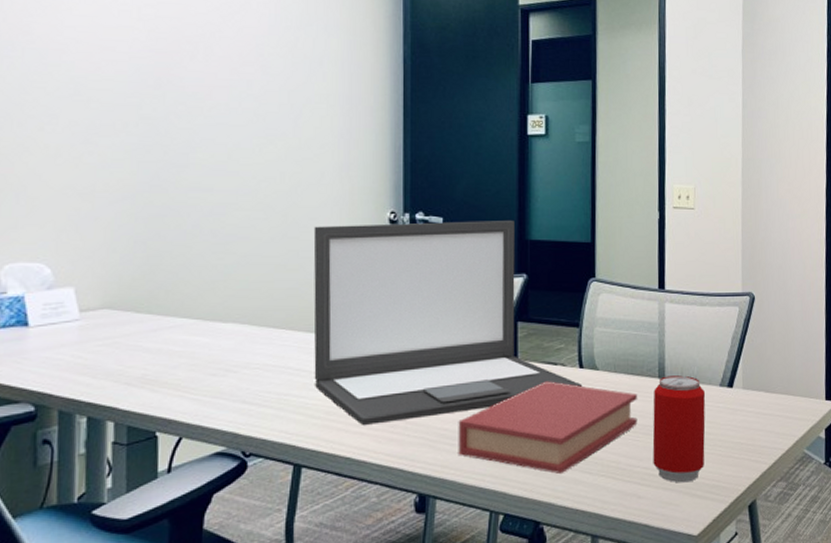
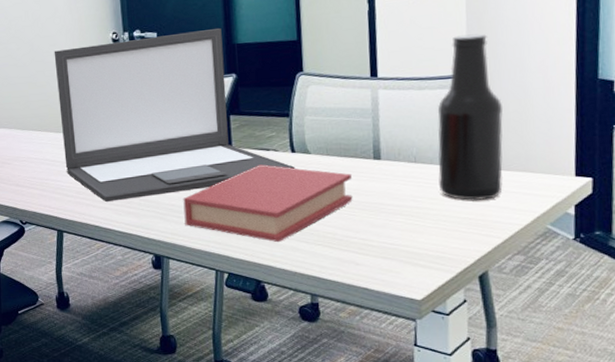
beverage can: present [652,375,706,483] -> none [368,156,428,253]
beer bottle: none [715,253,771,424] -> present [437,33,504,200]

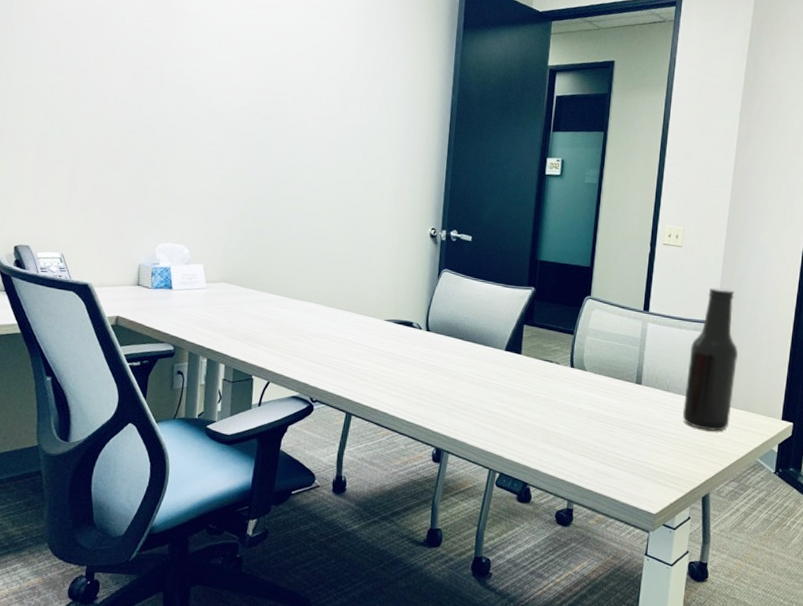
laptop: present [54,28,295,202] -> none [365,235,572,391]
book: present [183,164,353,243] -> none [468,374,616,449]

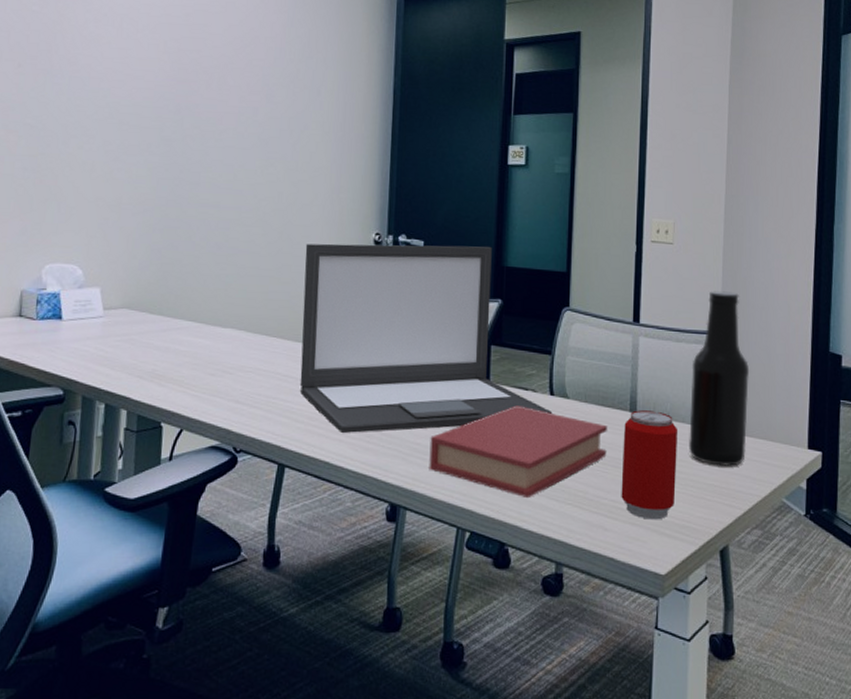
laptop: none [365,235,572,391] -> present [300,243,553,433]
book: none [468,374,616,449] -> present [429,405,607,499]
beverage can: none [624,382,675,471] -> present [621,410,679,520]

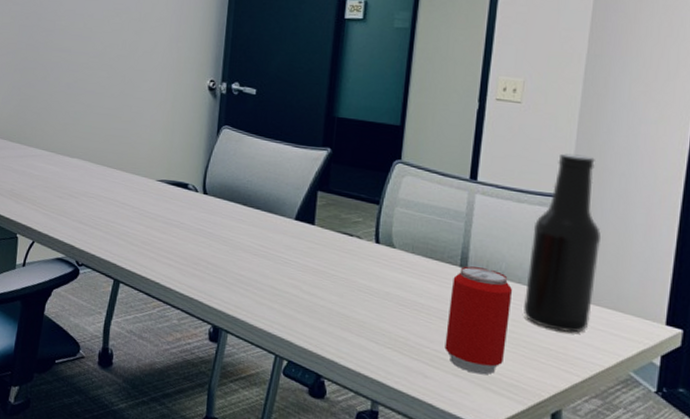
laptop: present [300,243,553,433] -> none [135,87,377,264]
book: present [429,405,607,499] -> none [251,249,434,338]

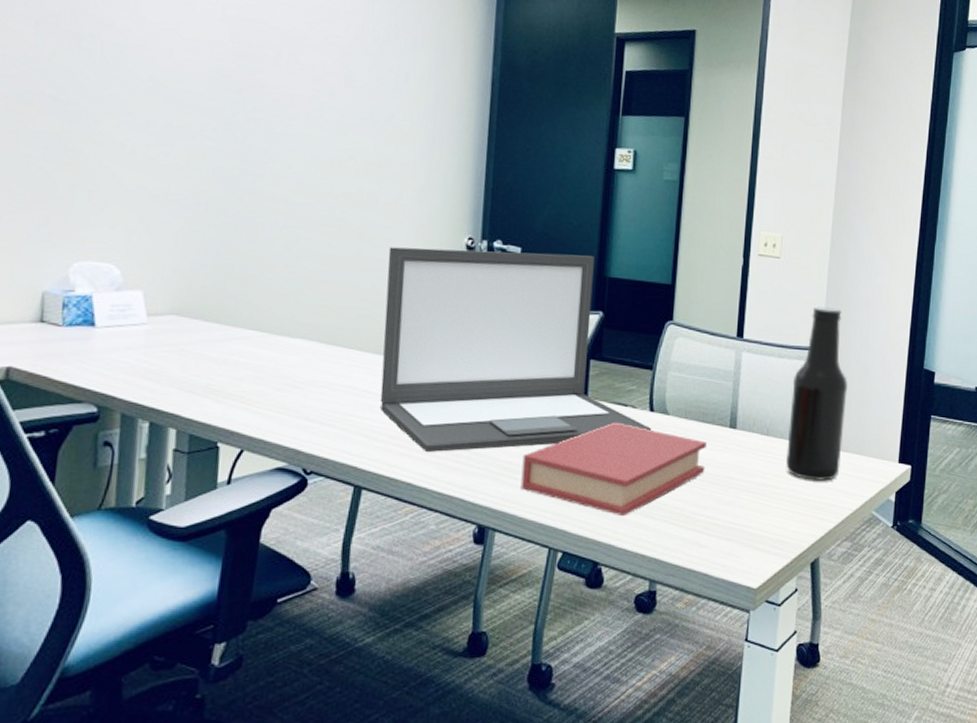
laptop: none [135,87,377,264] -> present [380,247,652,452]
book: none [251,249,434,338] -> present [520,422,706,517]
beverage can: present [444,266,513,375] -> none [717,426,777,535]

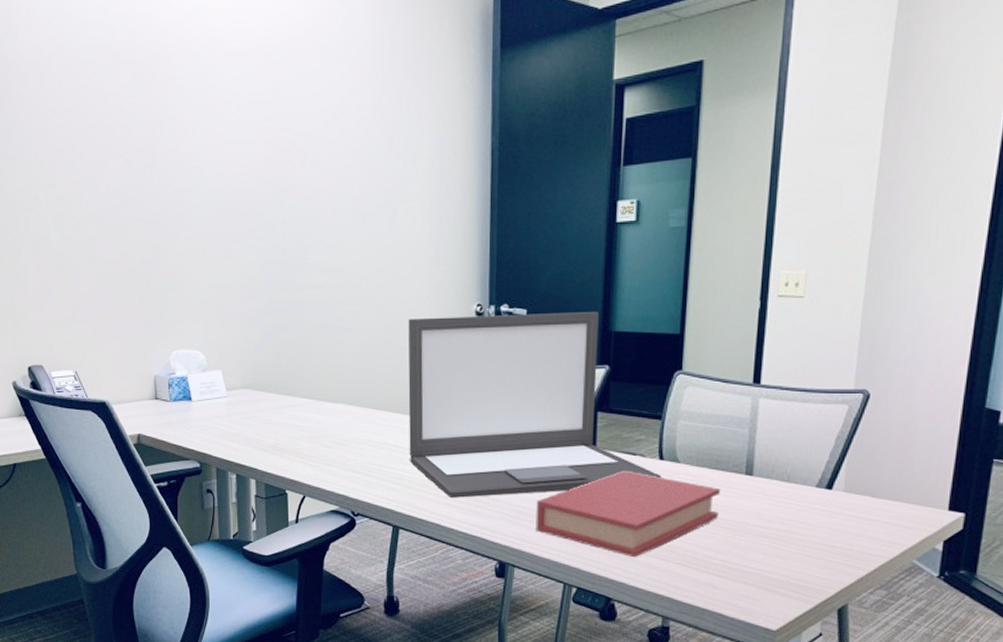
beer bottle: present [786,306,848,481] -> none [809,346,886,528]

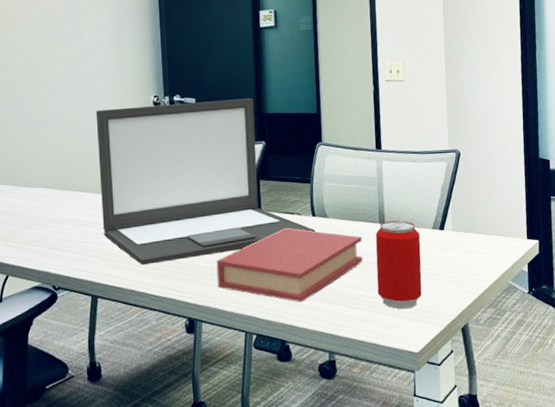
beverage can: none [732,473,799,579] -> present [375,220,422,310]

